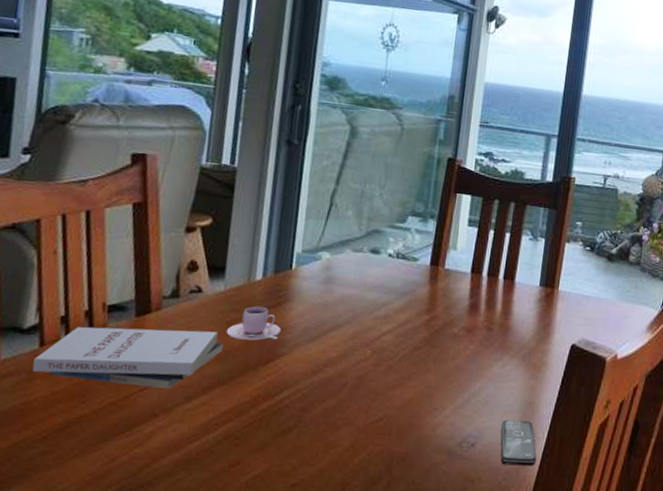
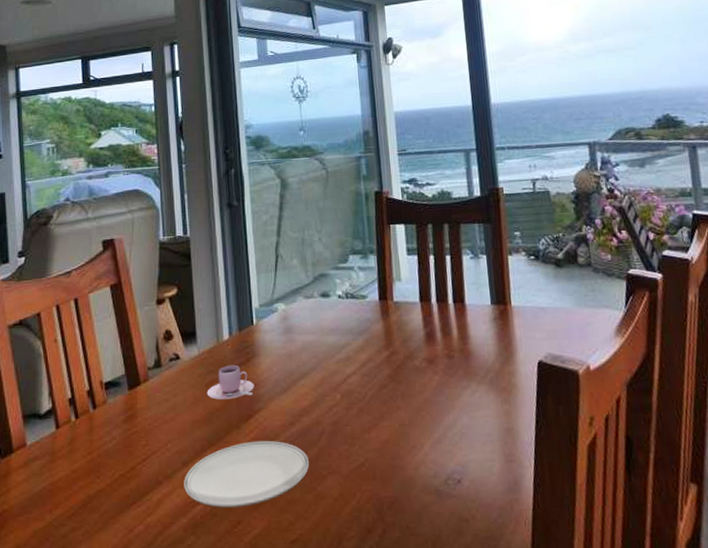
books: present [32,326,224,389] -> none [53,395,207,456]
plate: none [182,384,326,448] -> present [184,440,310,508]
mobile phone: present [500,420,537,467] -> none [483,449,529,500]

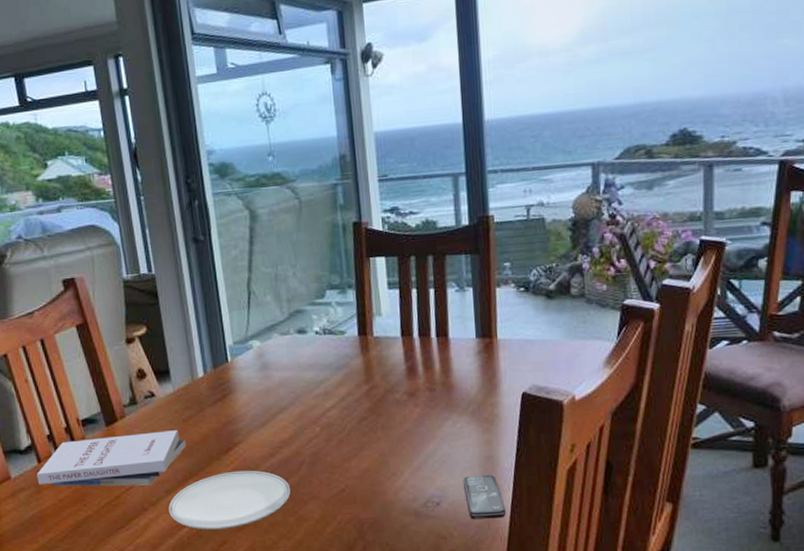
books: none [53,395,207,456] -> present [36,430,187,486]
teacup: present [206,364,254,400] -> none [184,401,233,434]
mobile phone: none [483,449,529,500] -> present [462,475,506,520]

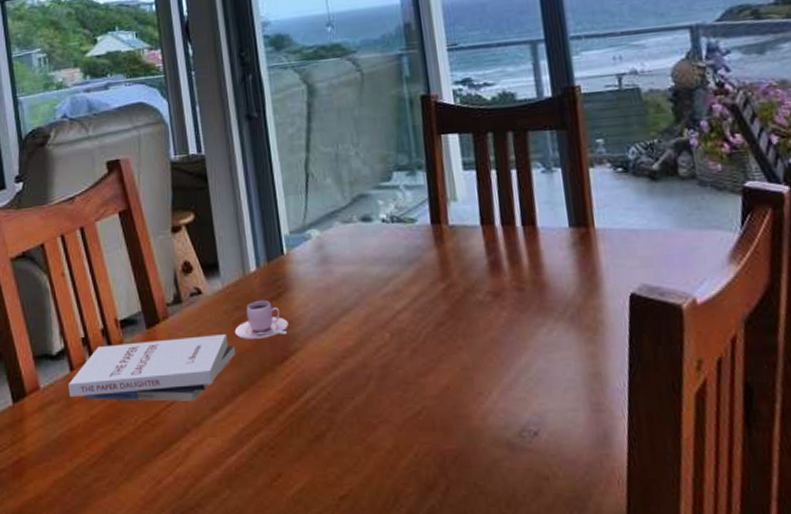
plate: present [168,470,291,530] -> none [214,385,357,459]
teacup: none [184,401,233,434] -> present [234,300,289,339]
mobile phone: present [462,475,506,520] -> none [564,397,622,455]

